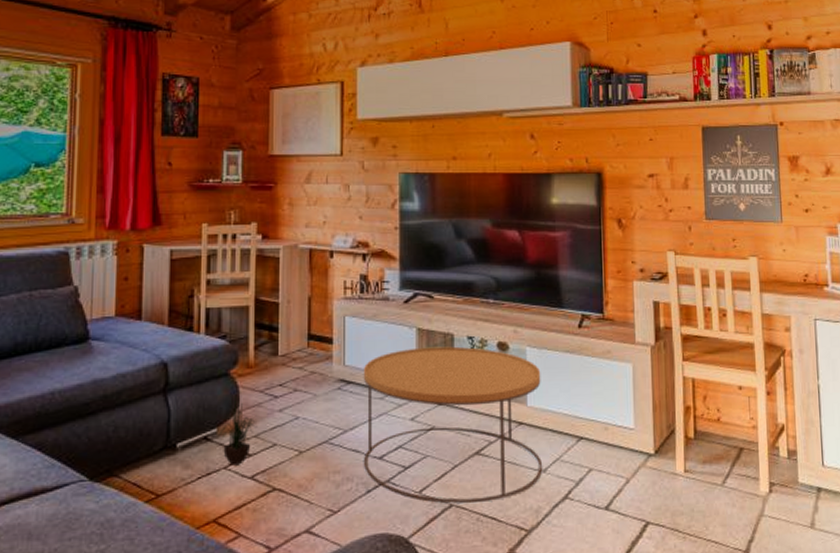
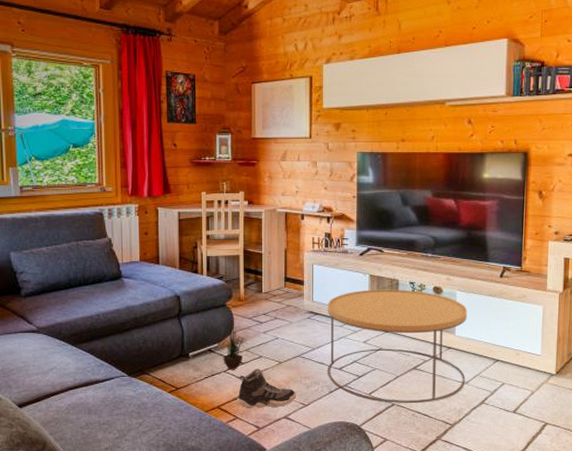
sneaker: none [241,462,322,521] -> present [237,369,296,408]

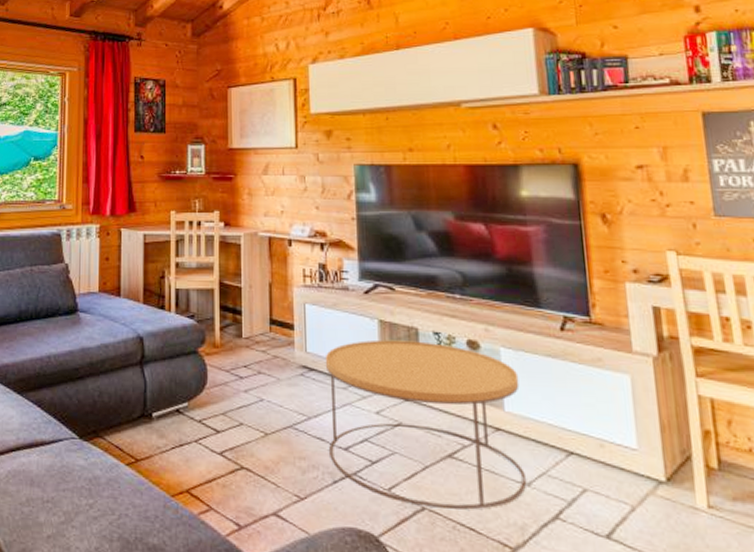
potted plant: present [219,321,248,370] -> none [189,373,225,440]
sneaker: present [237,369,296,408] -> none [211,440,288,498]

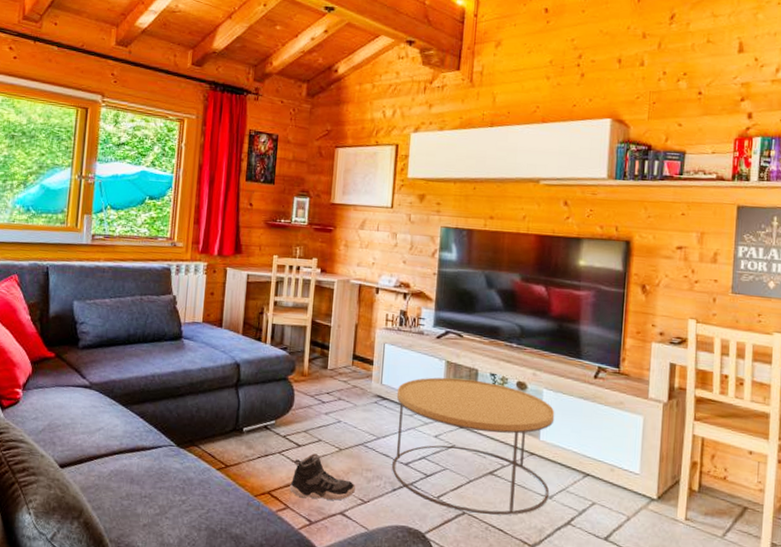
sneaker: none [211,440,288,498] -> present [290,453,355,501]

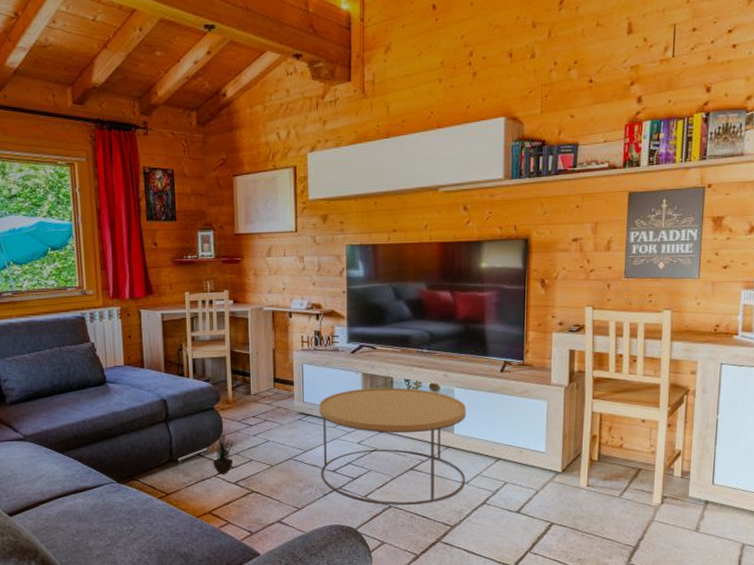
potted plant: none [276,397,307,452] -> present [209,424,238,475]
sneaker: present [290,453,355,501] -> none [228,472,289,513]

